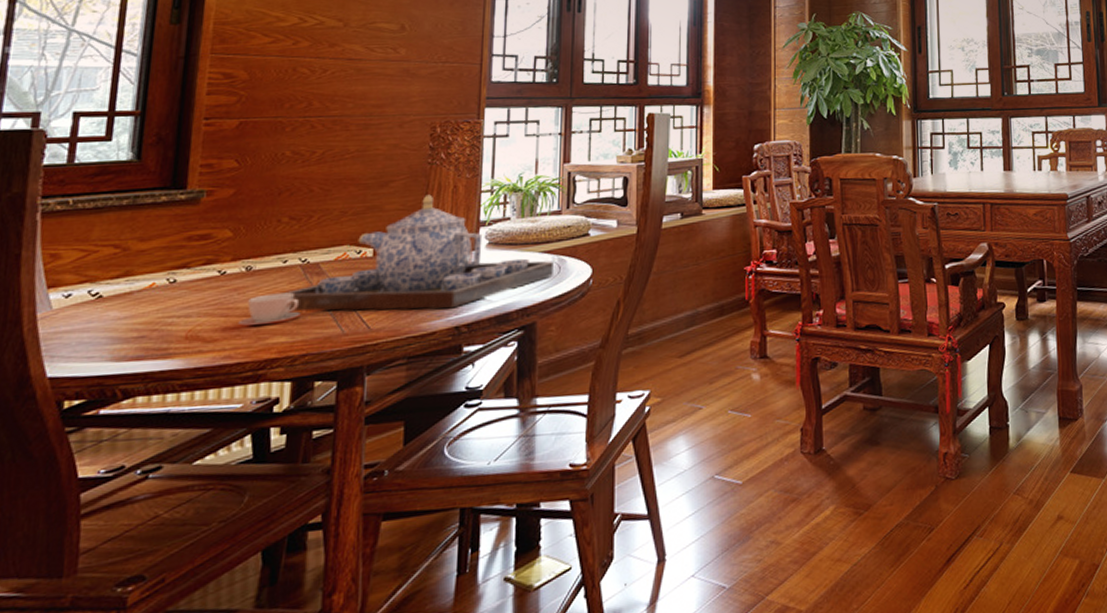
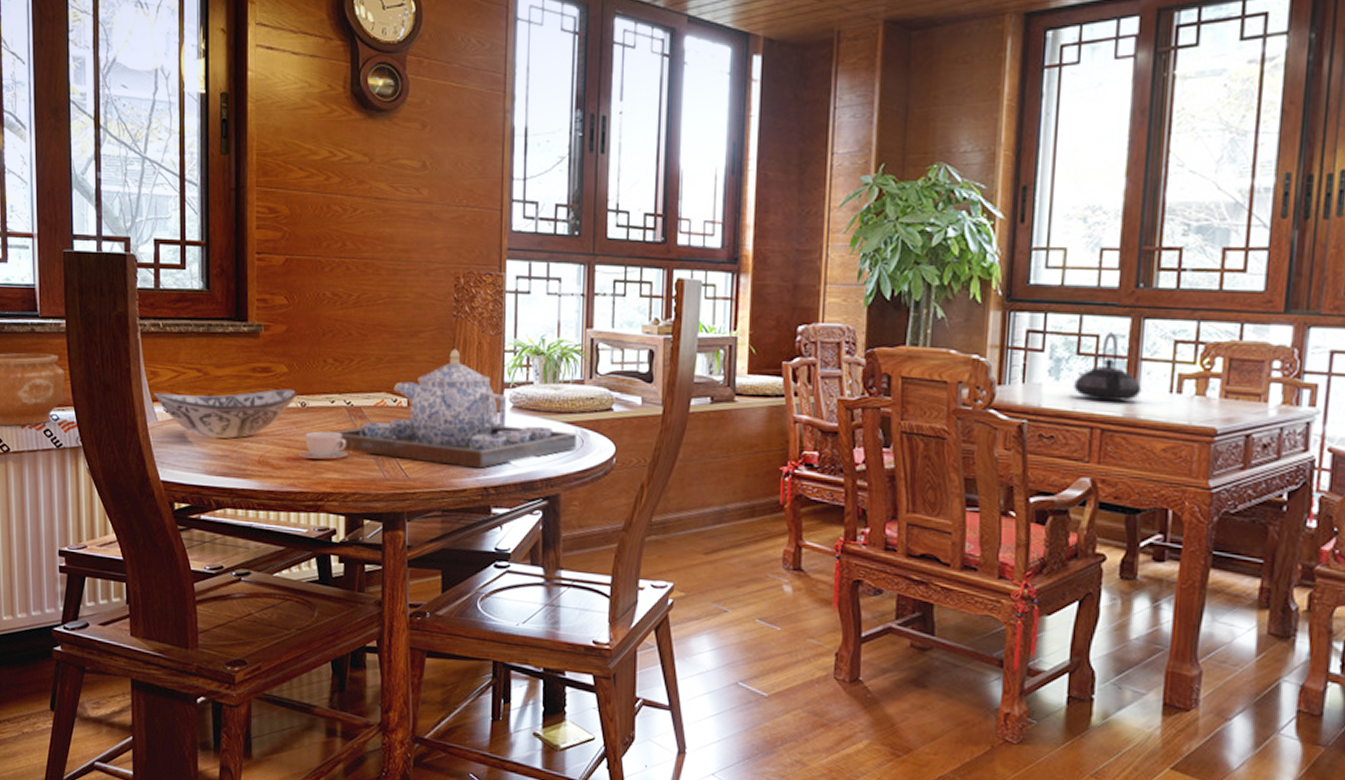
decorative bowl: none [50,254,242,321] -> present [154,389,297,439]
teapot: none [968,129,1014,182] -> present [1073,332,1141,401]

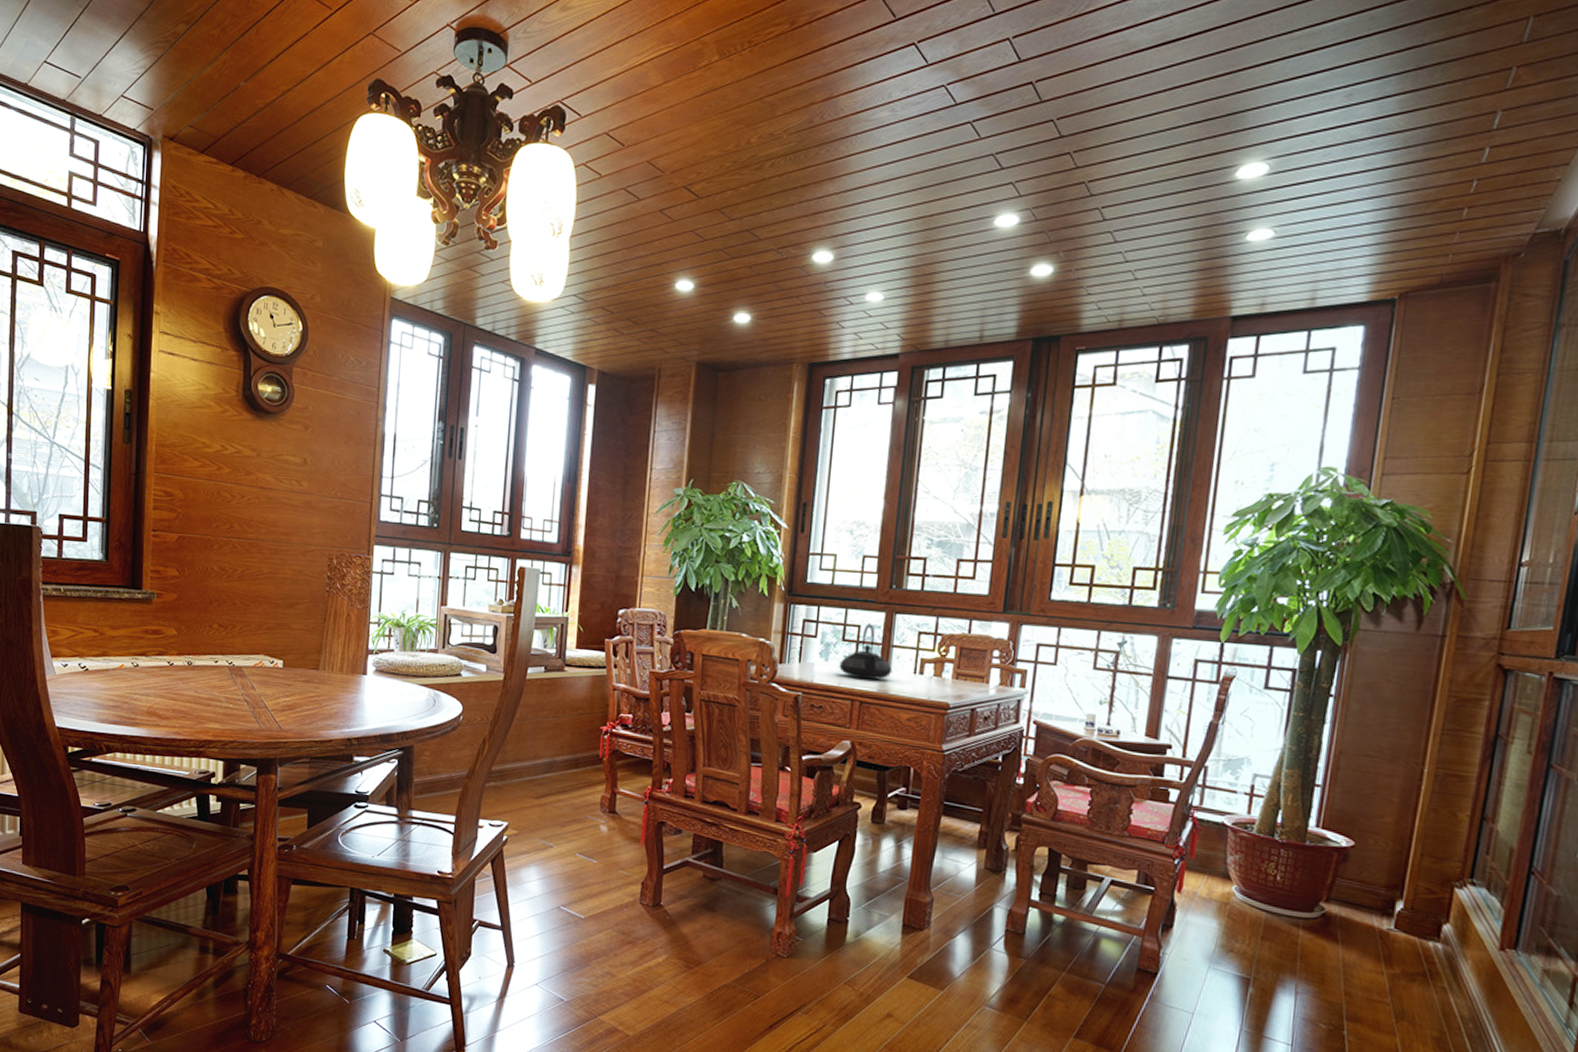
decorative bowl: present [154,389,297,439] -> none [53,649,185,692]
teacup: present [298,431,349,459] -> none [184,686,229,711]
tea set: present [331,349,576,469] -> none [214,619,429,723]

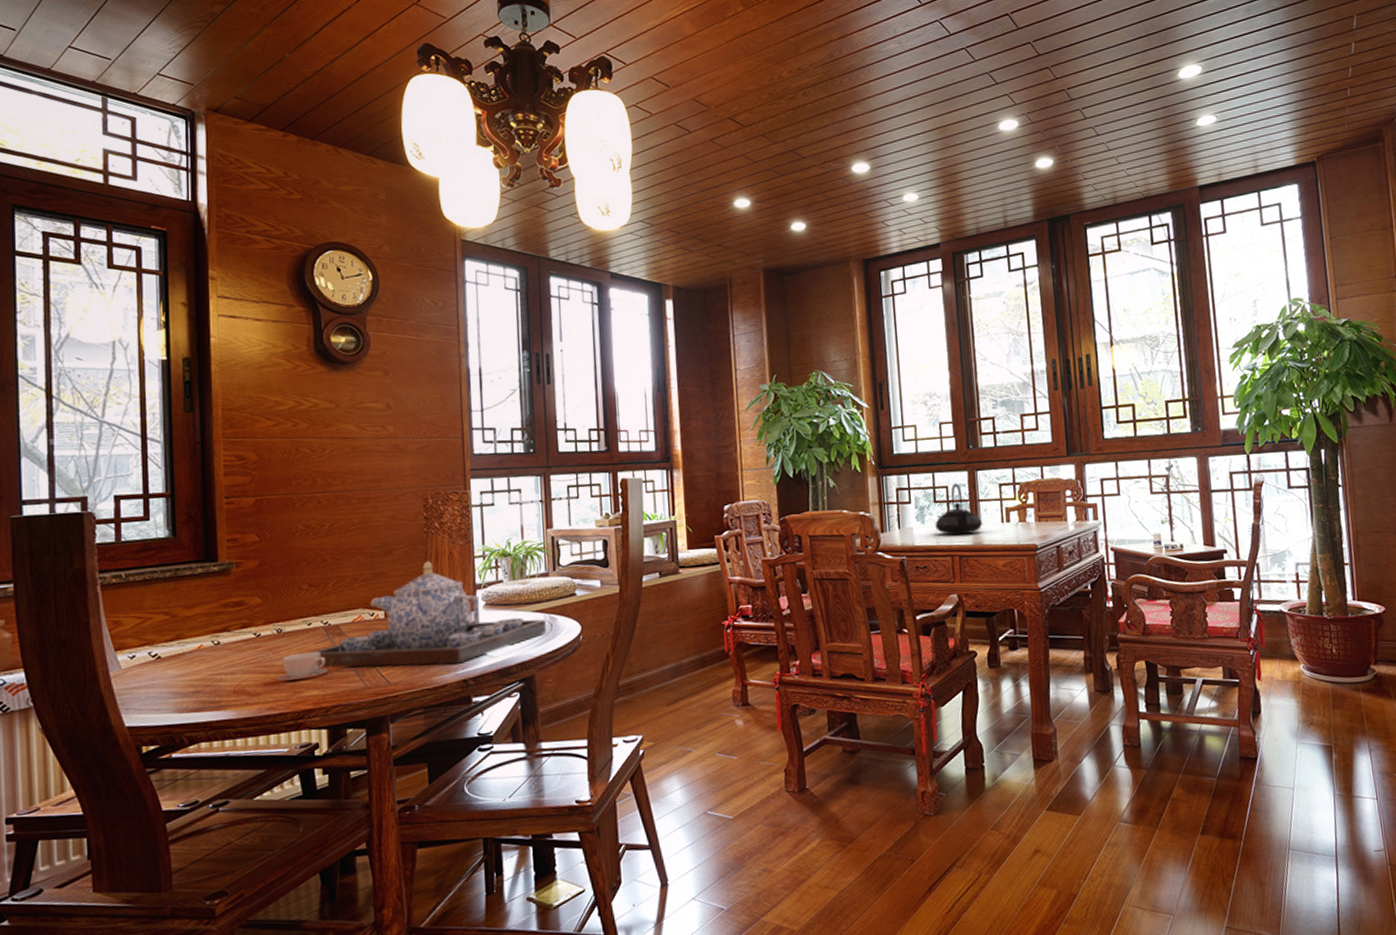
teacup: none [184,686,229,711] -> present [276,651,328,681]
tea set: none [214,619,429,723] -> present [309,561,546,668]

